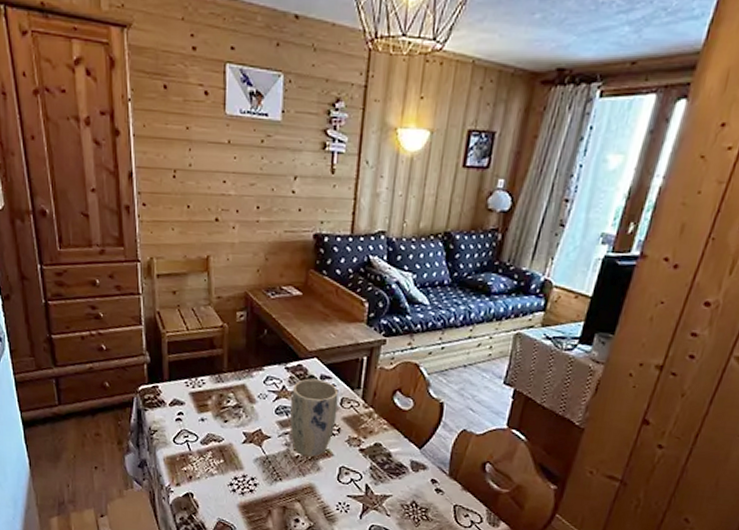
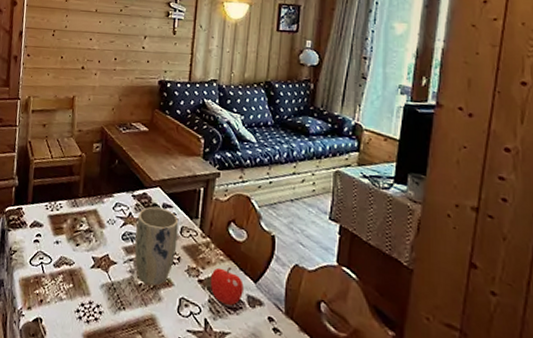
fruit: none [372,435,408,471] -> present [210,266,244,306]

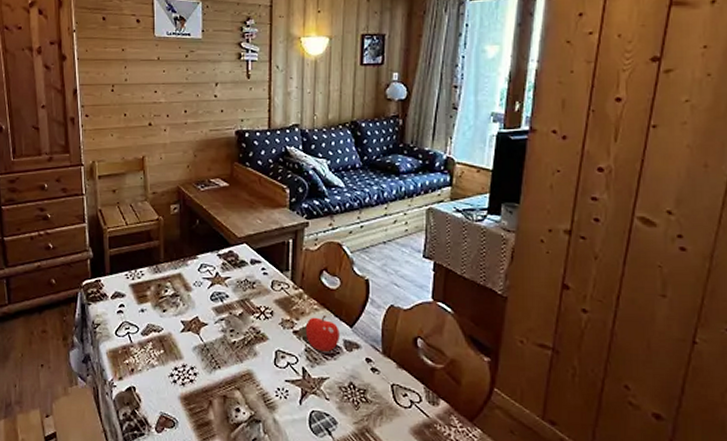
plant pot: present [134,206,179,287] -> none [225,264,269,343]

